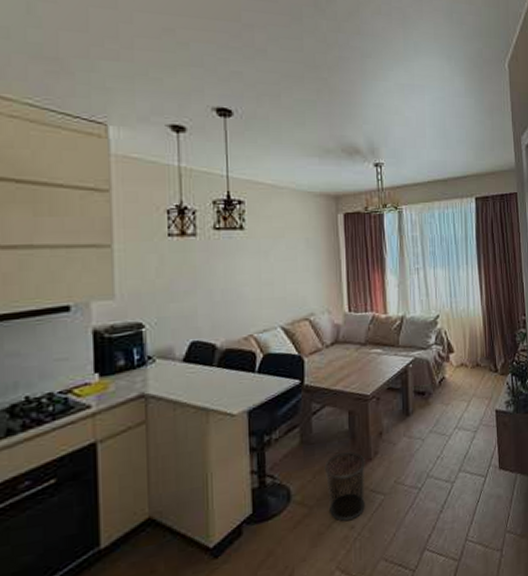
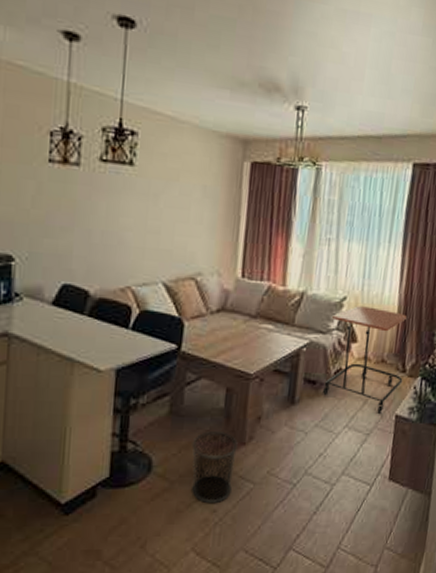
side table: none [429,320,497,412] -> present [323,306,407,414]

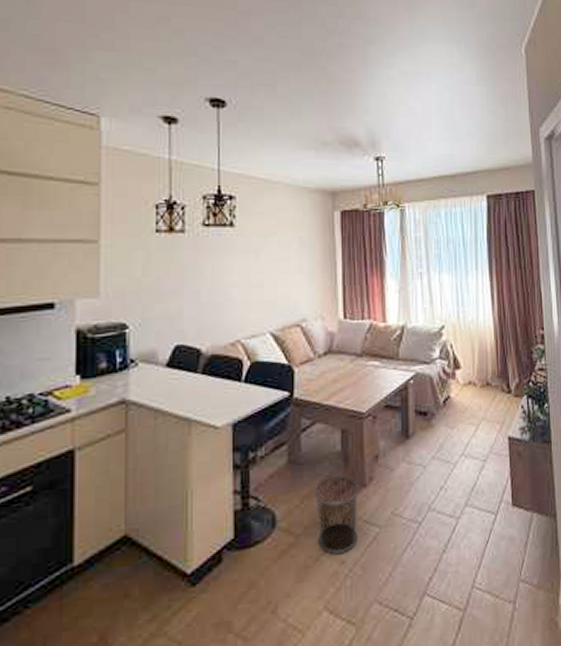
side table: present [323,306,407,414] -> none [433,332,510,438]

